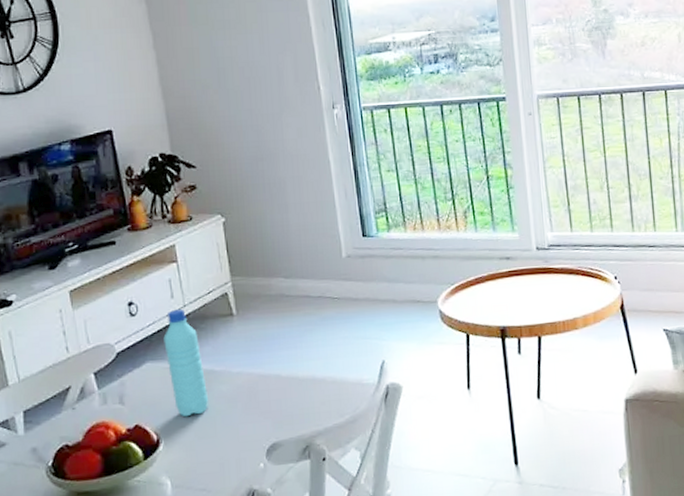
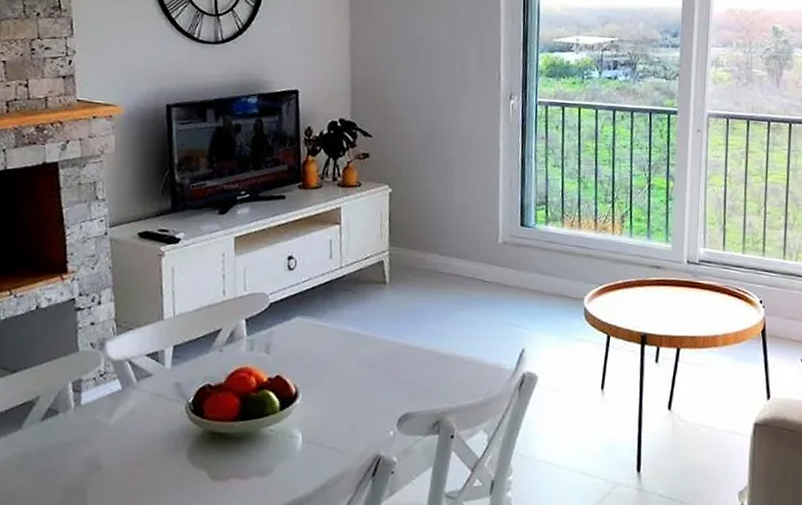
water bottle: present [163,308,208,417] -> none [316,269,351,375]

